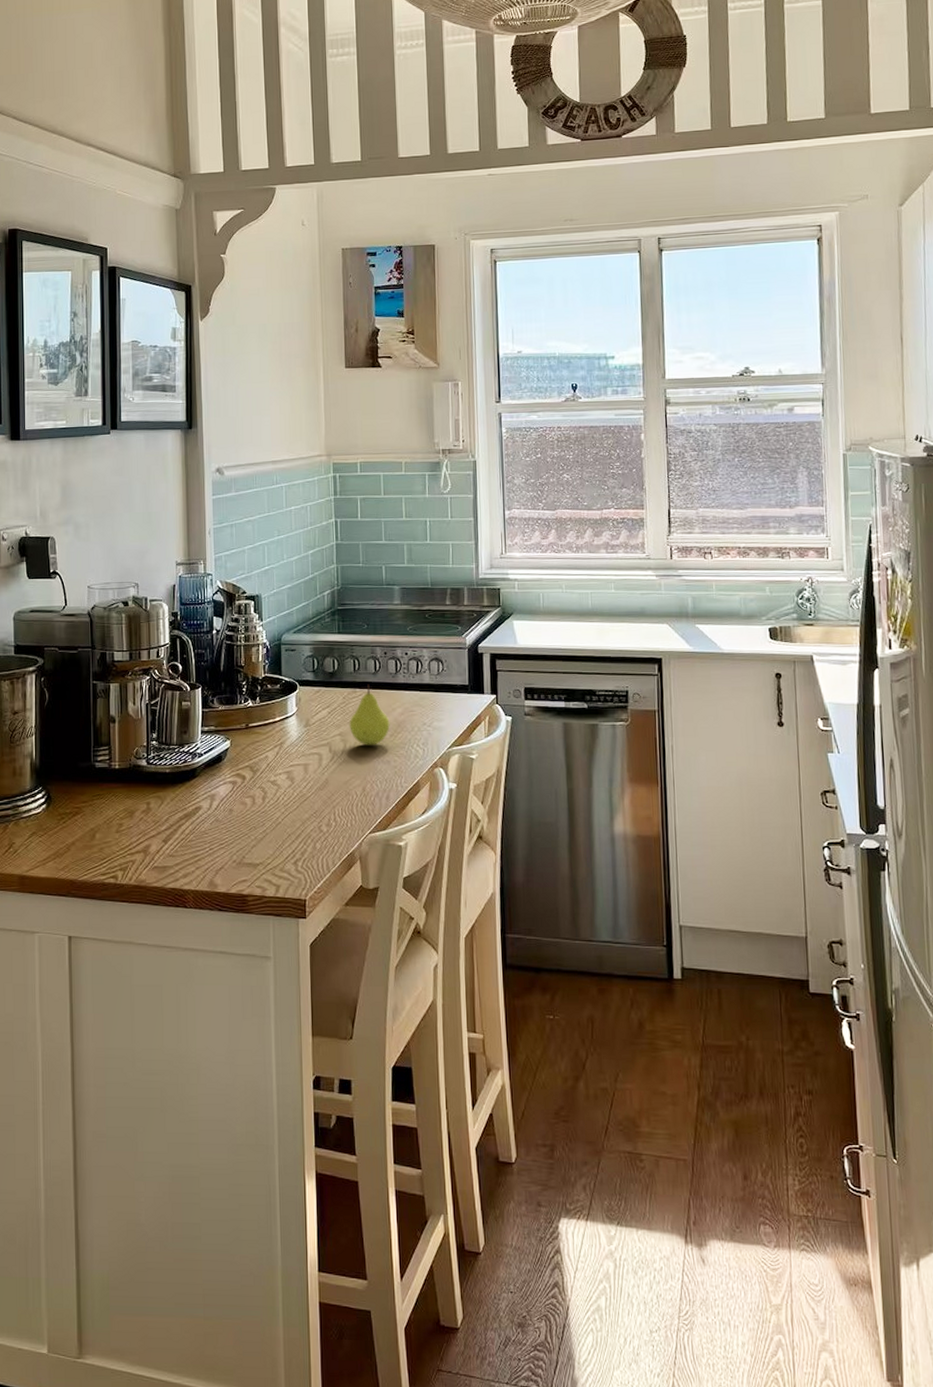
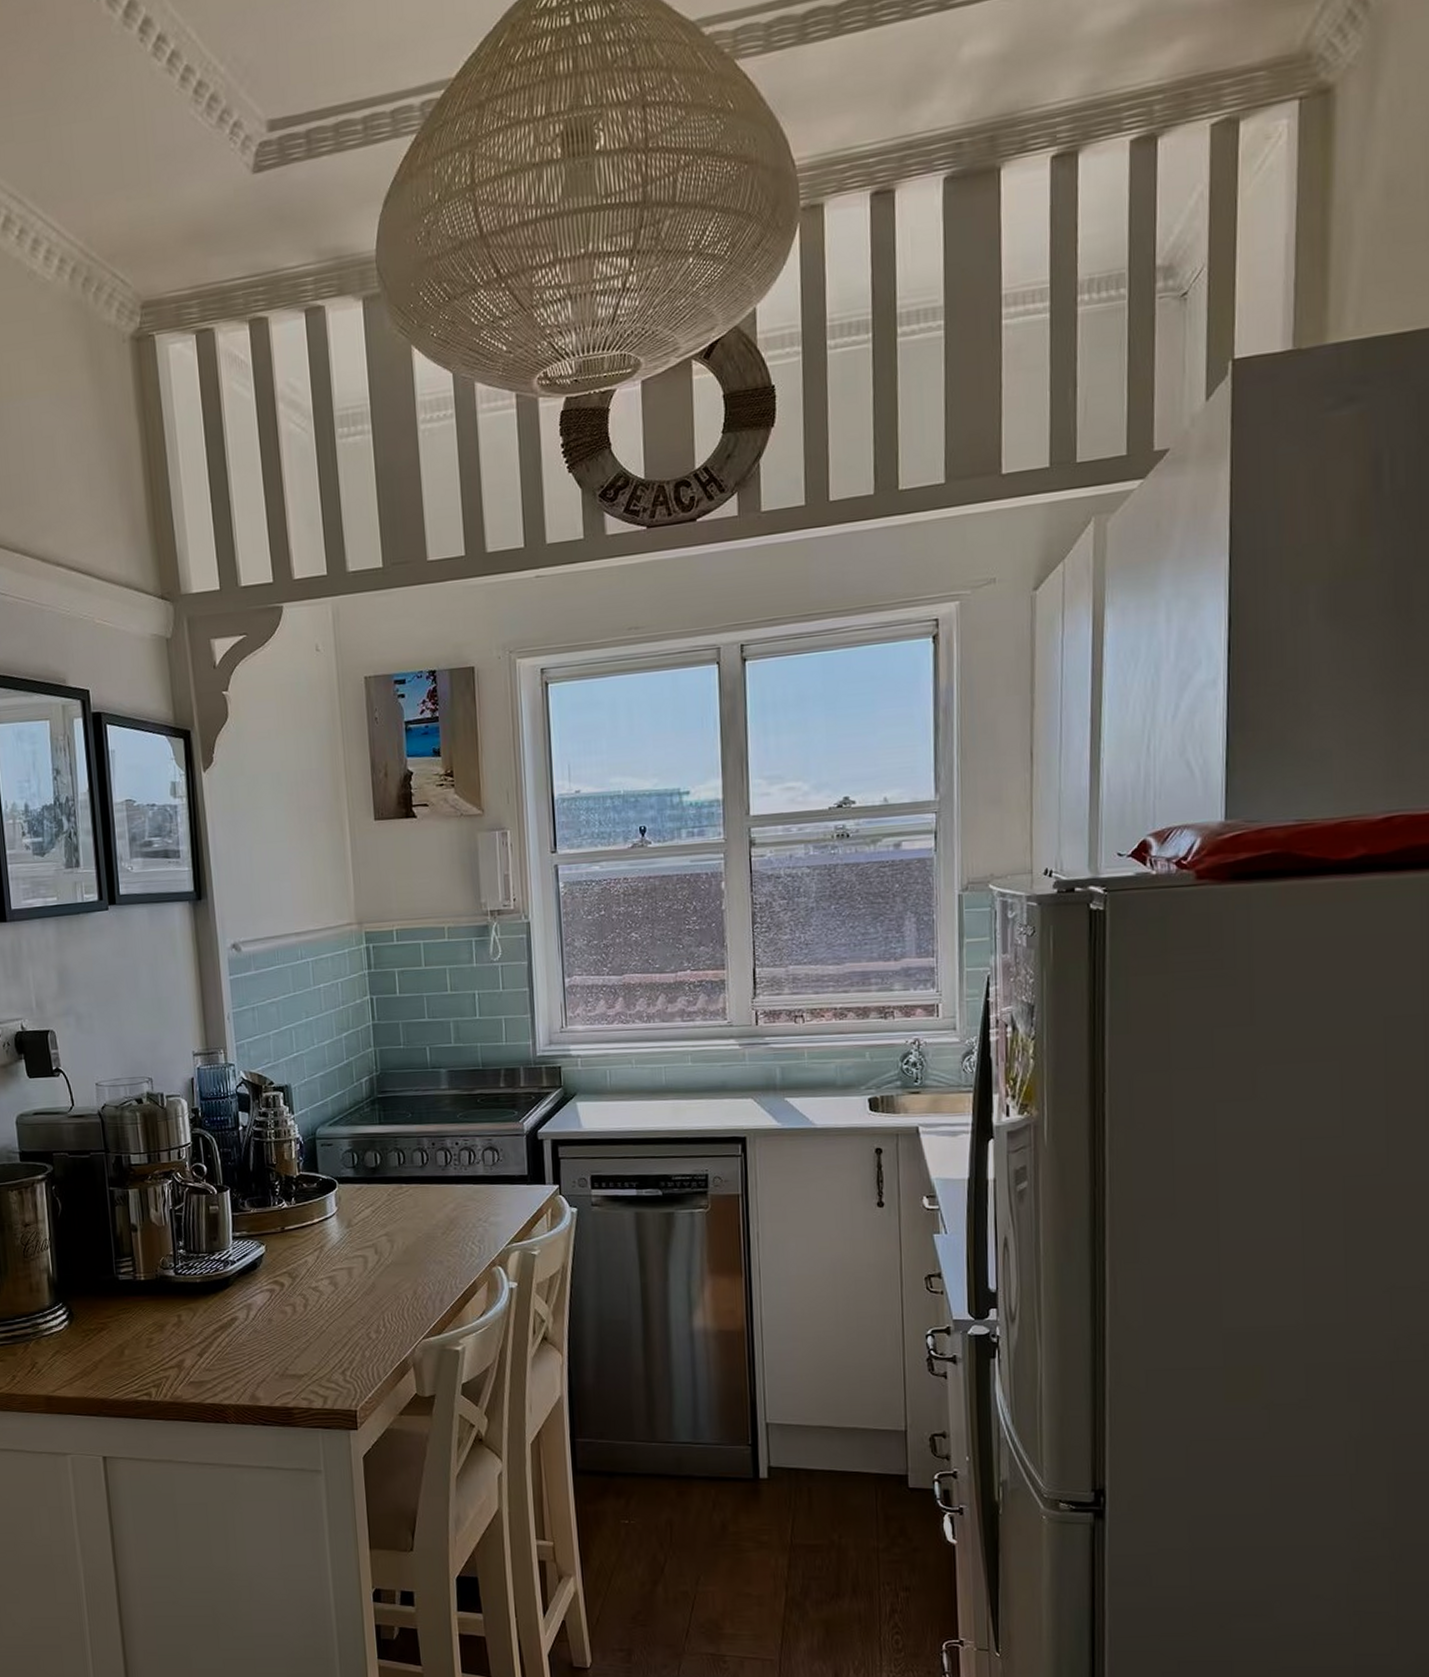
fruit: present [349,684,390,745] -> none [395,1179,442,1245]

